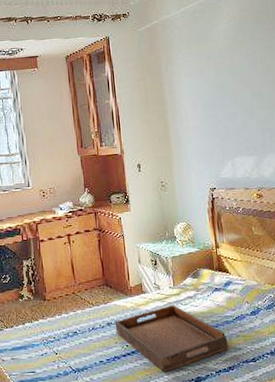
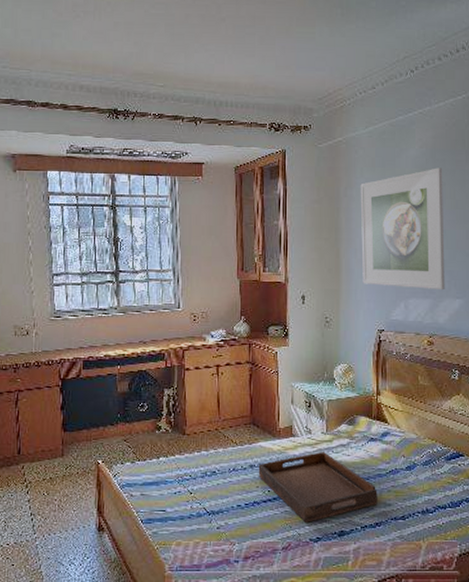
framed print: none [179,37,267,149] -> present [360,168,445,290]

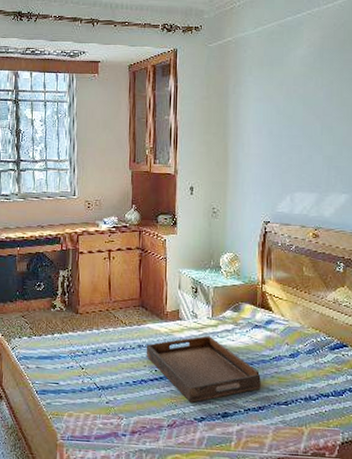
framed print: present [360,168,445,290] -> none [248,66,331,185]

